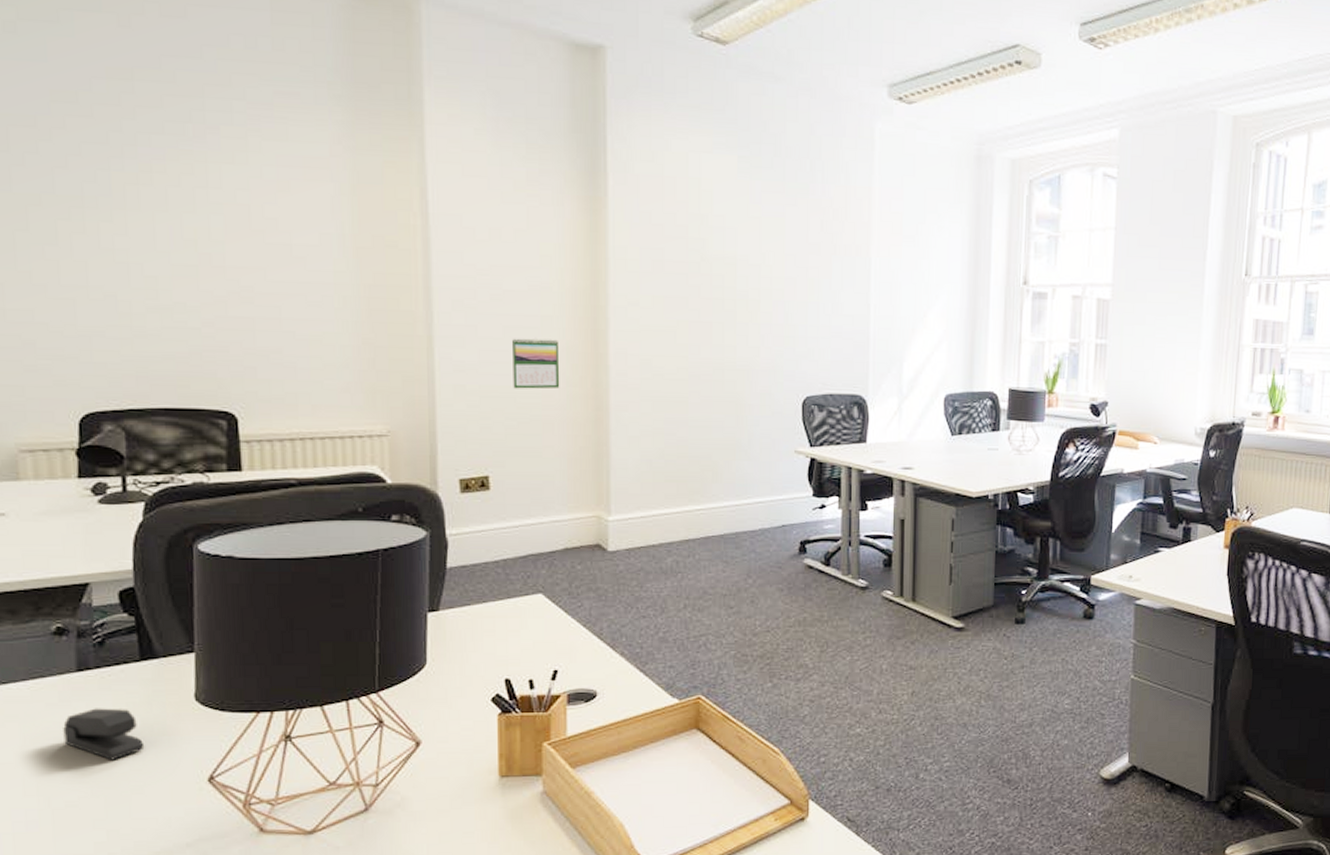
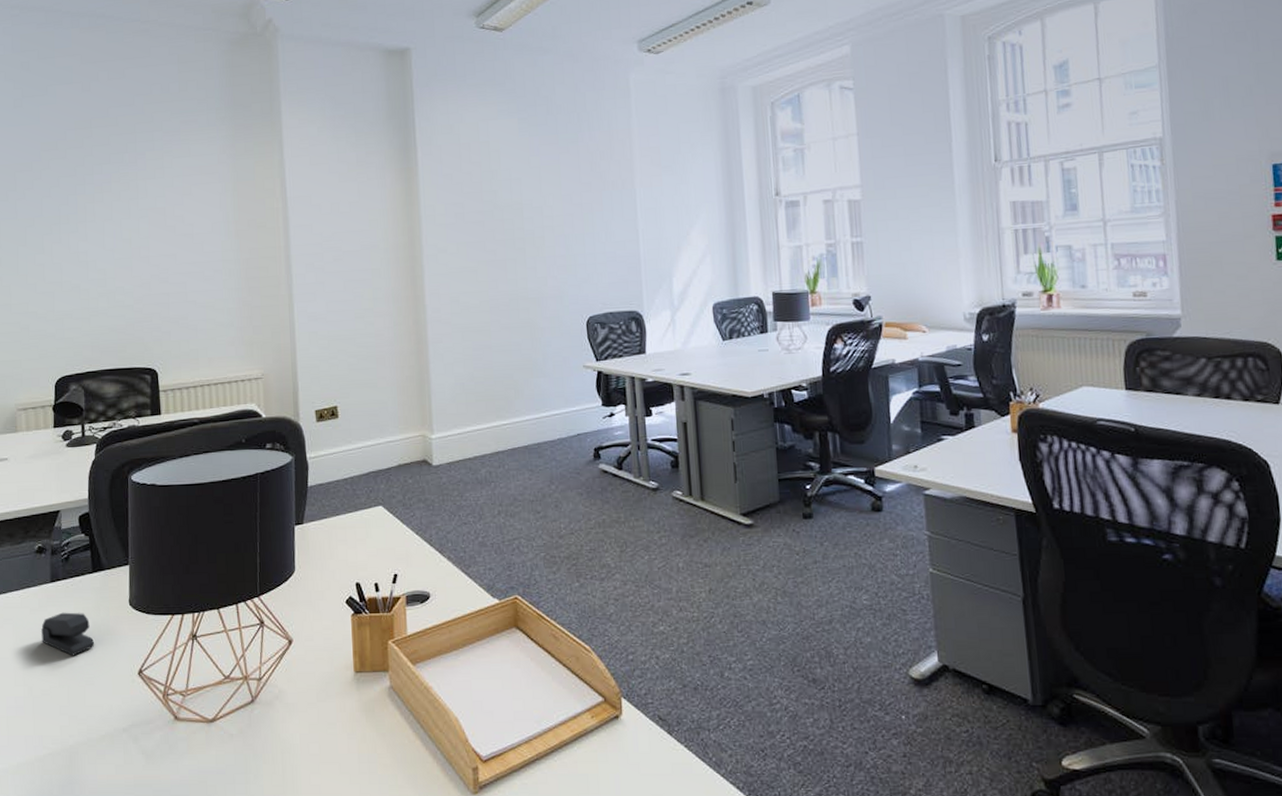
calendar: present [512,338,560,389] -> none [351,287,389,331]

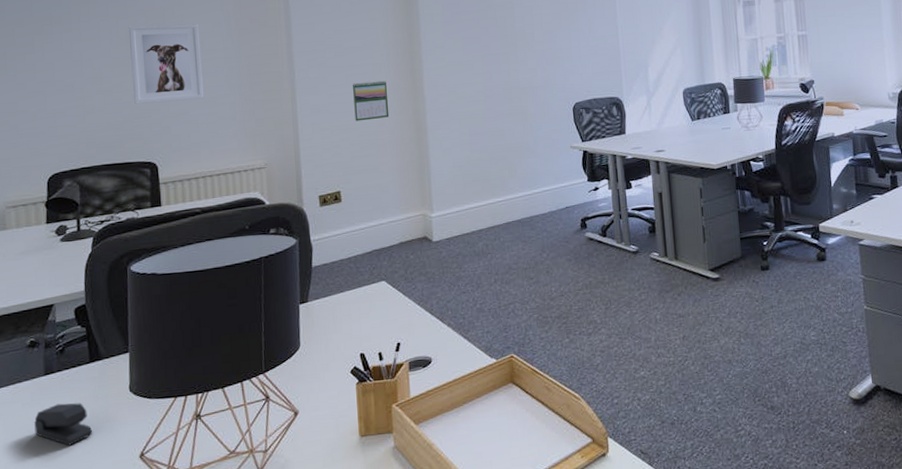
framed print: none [131,224,203,308] -> present [128,23,205,104]
calendar: none [351,287,389,331] -> present [353,80,389,121]

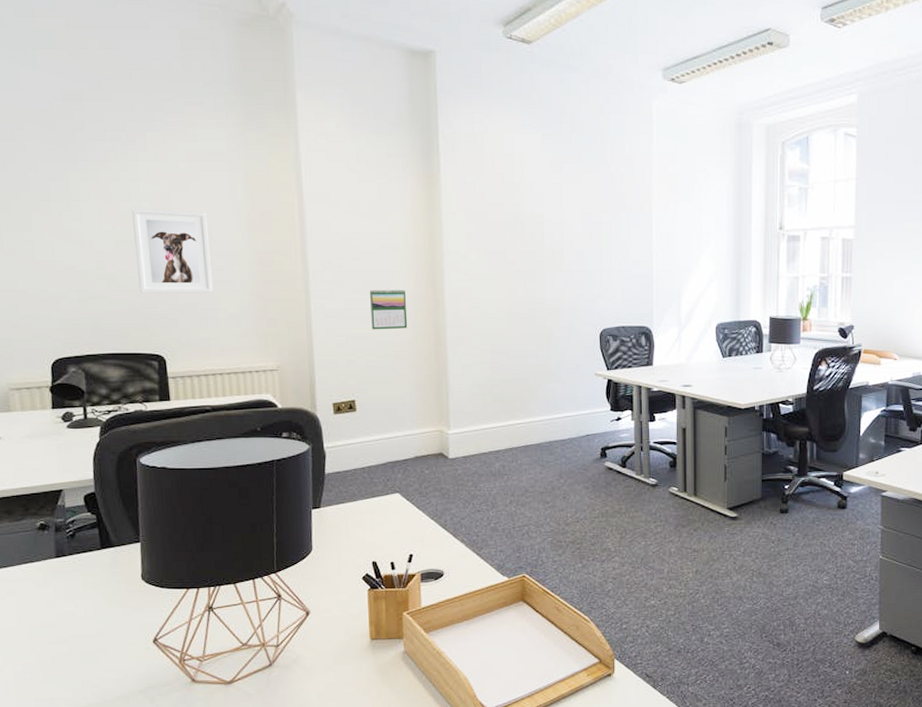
stapler: present [34,403,93,446] -> none [47,586,107,626]

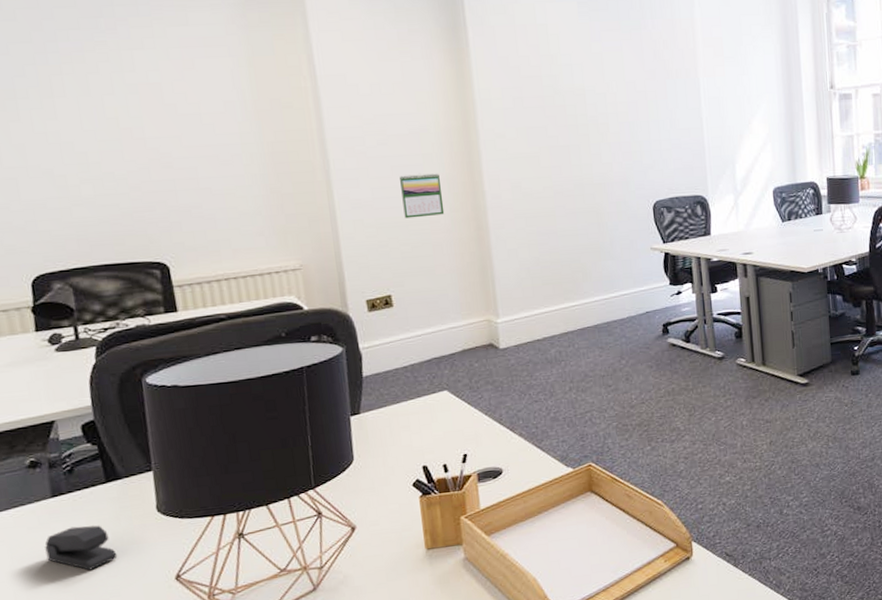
stapler: none [47,586,107,626] -> present [44,525,118,570]
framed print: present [131,209,214,293] -> none [116,102,221,196]

